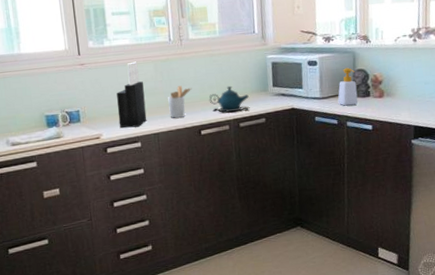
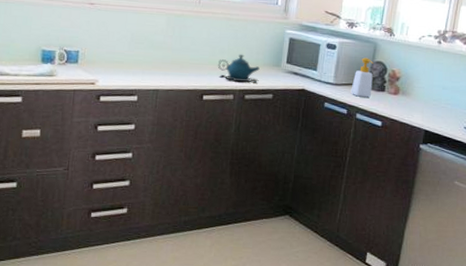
knife block: present [117,61,147,128] -> none [118,11,152,80]
utensil holder: present [168,86,192,118] -> none [173,44,202,78]

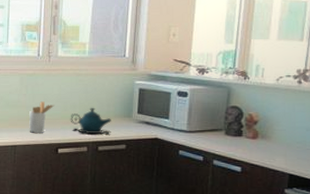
utensil holder: none [173,44,202,78] -> present [29,101,54,133]
soap bottle: present [351,57,373,97] -> none [206,103,229,143]

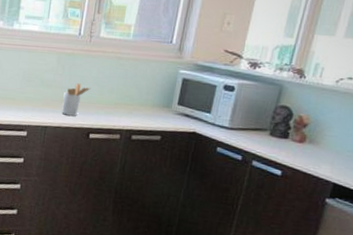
teapot: present [70,107,111,135] -> none [105,93,149,124]

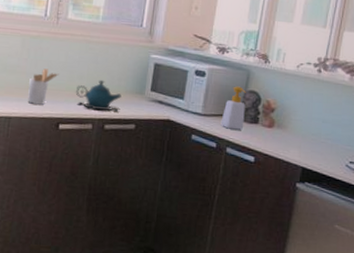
teapot: none [105,93,149,124] -> present [75,79,122,112]
soap bottle: none [248,101,277,144] -> present [221,86,246,130]

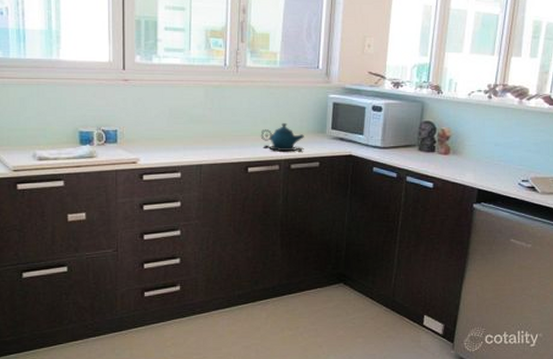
utensil holder: present [27,68,59,105] -> none [216,116,243,151]
soap bottle: present [221,86,246,130] -> none [399,118,422,159]

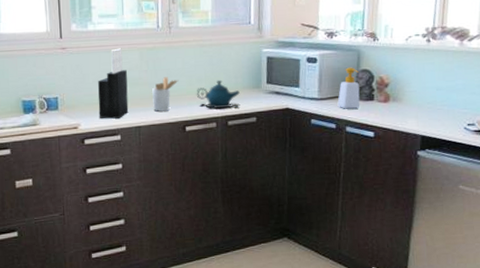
knife block: none [159,84,191,155] -> present [98,48,129,119]
utensil holder: none [216,116,243,151] -> present [152,77,179,112]
soap bottle: none [399,118,422,159] -> present [337,67,360,109]

